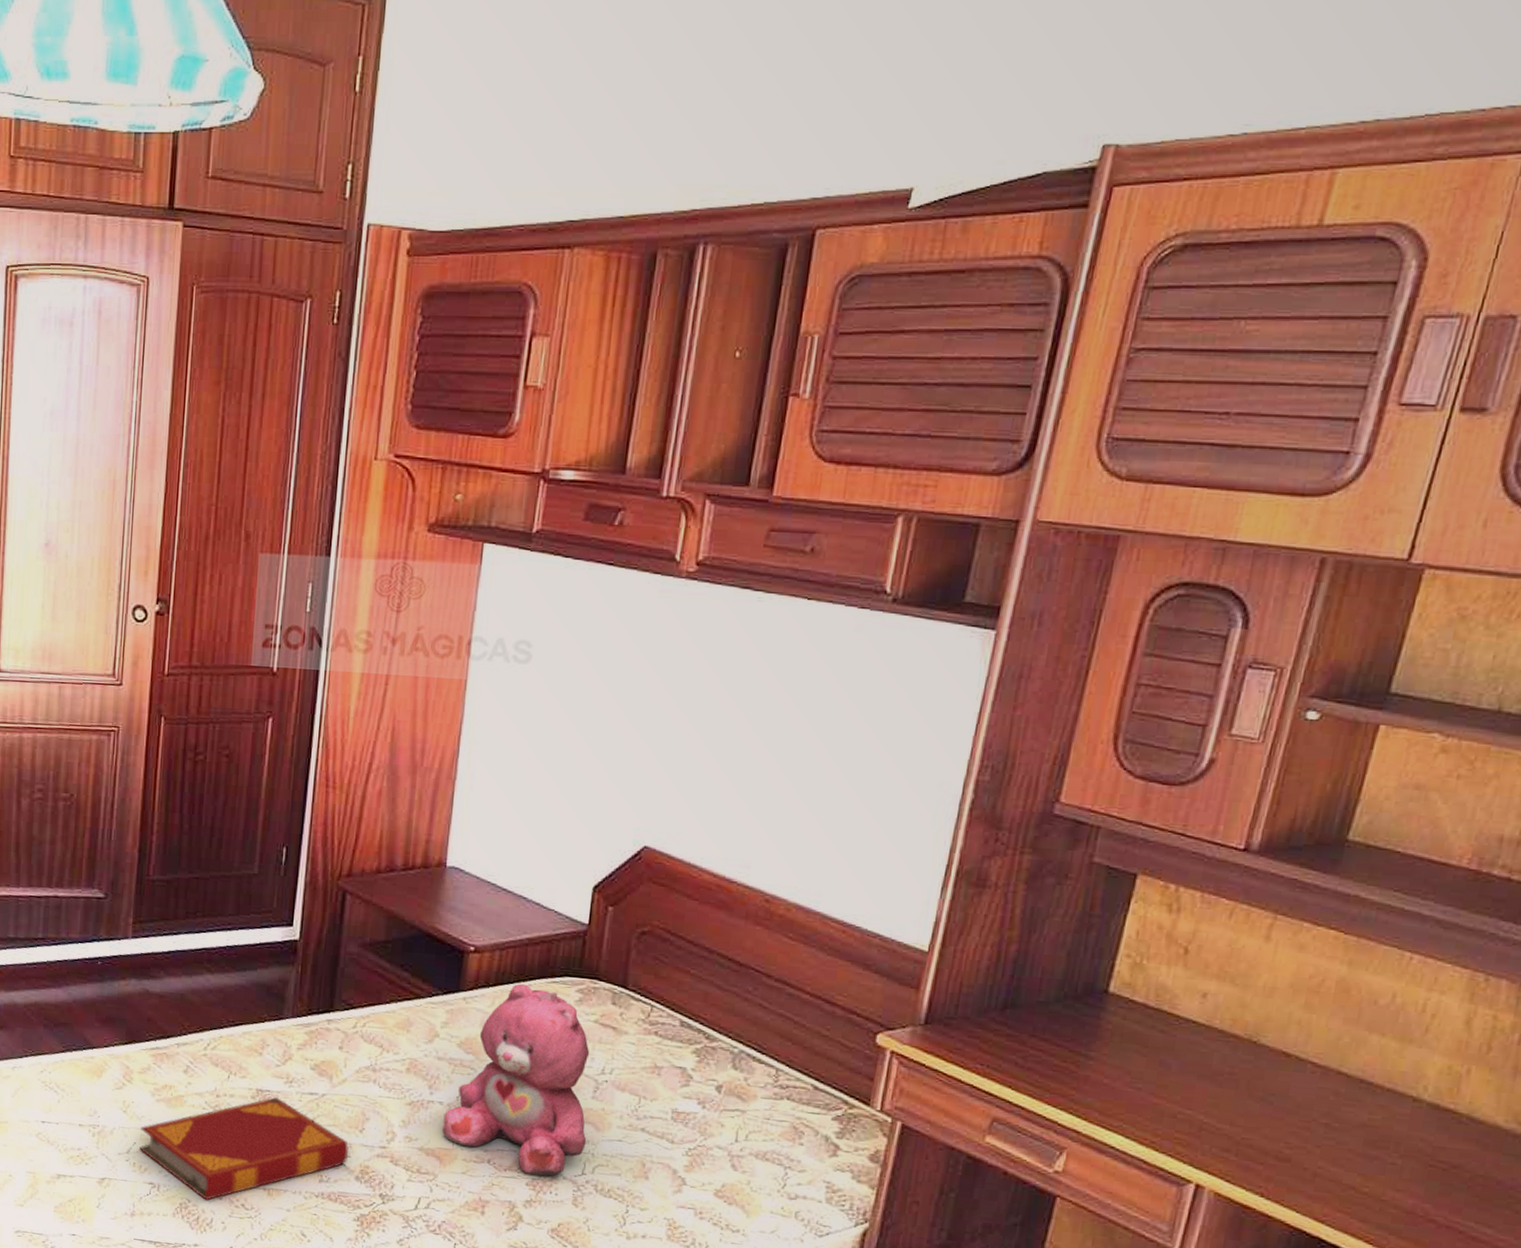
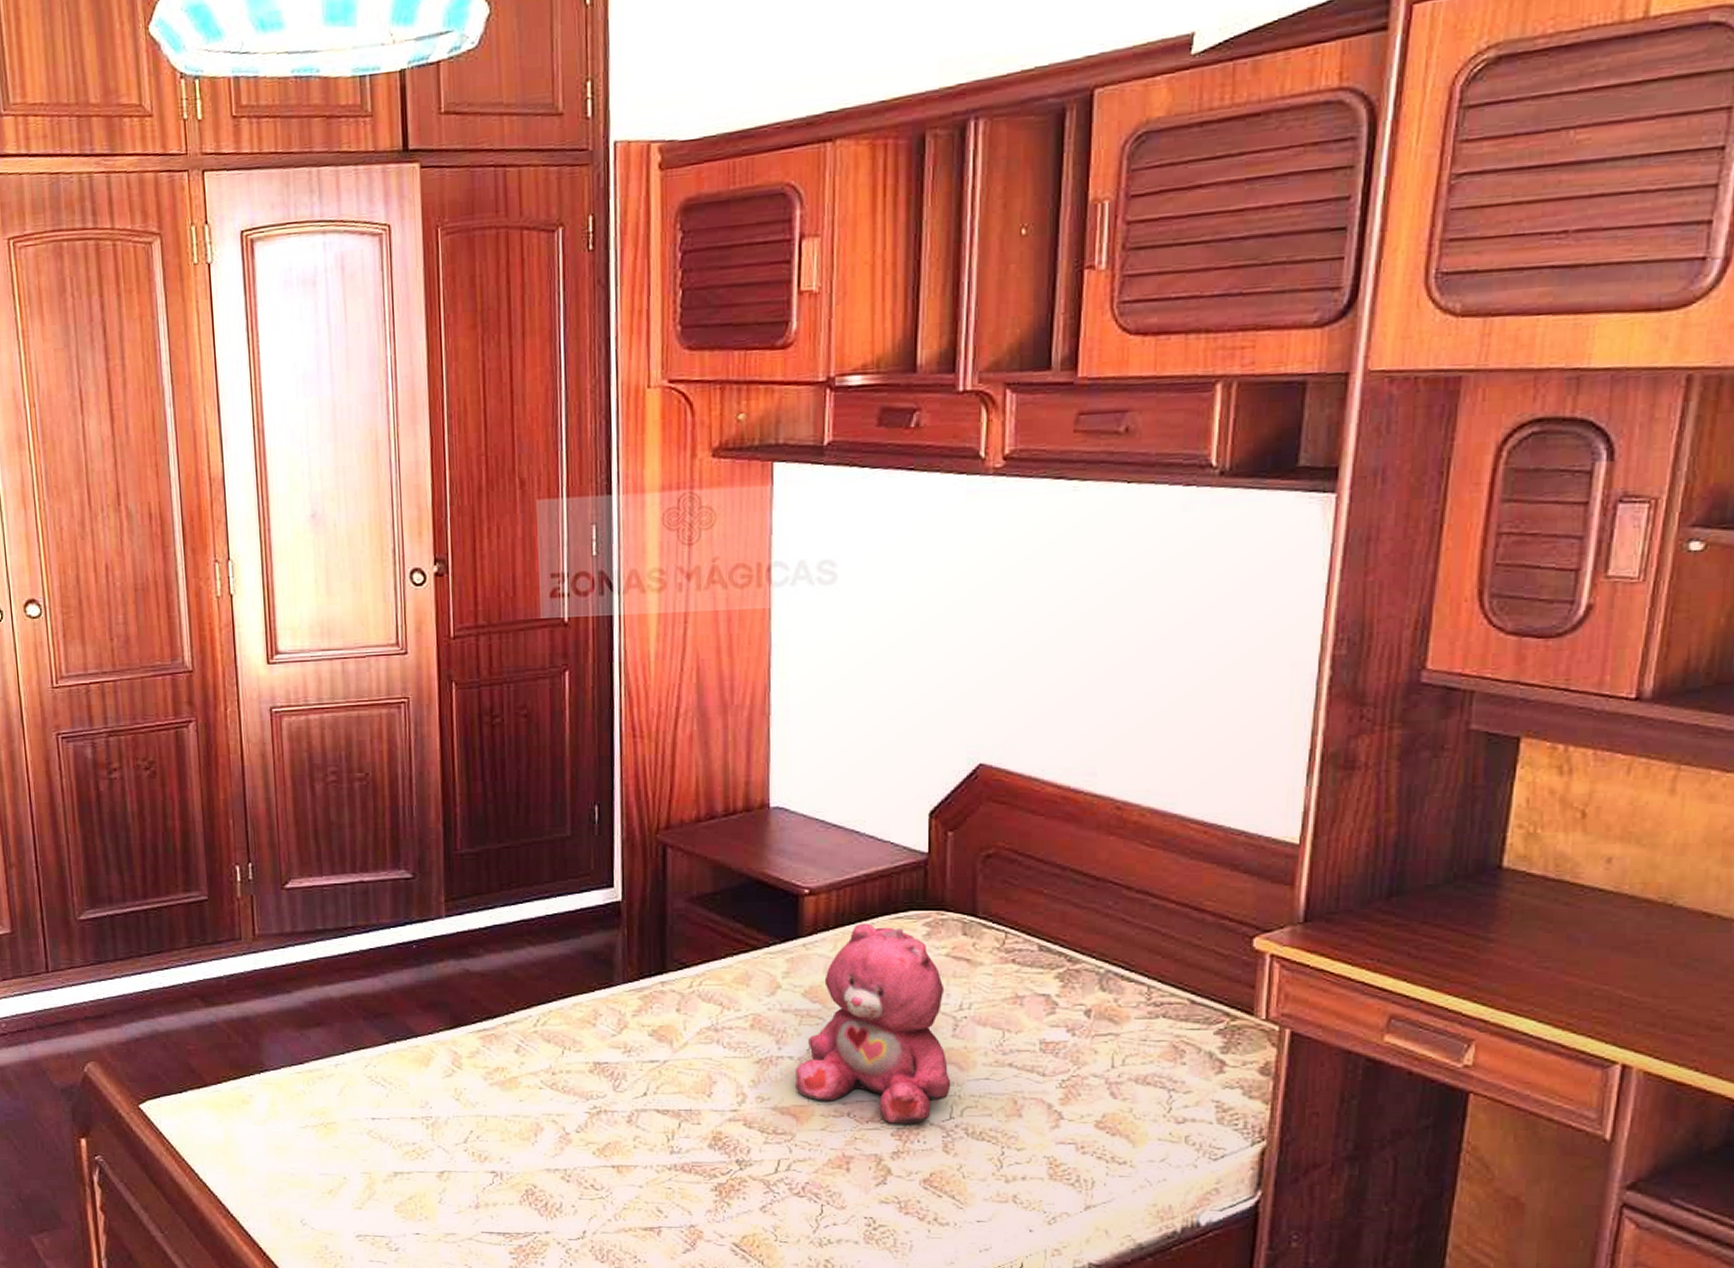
hardback book: present [139,1097,349,1201] -> none [476,1069,698,1184]

